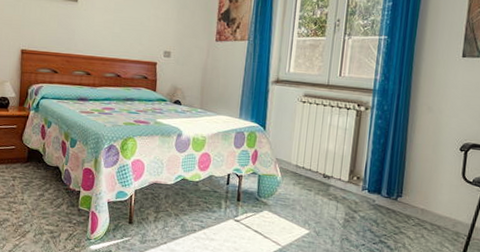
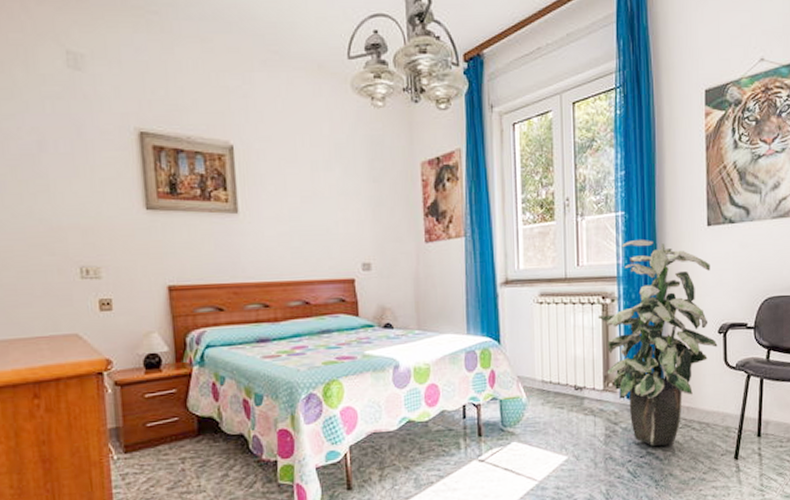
indoor plant: none [351,61,461,239] -> present [597,240,718,447]

